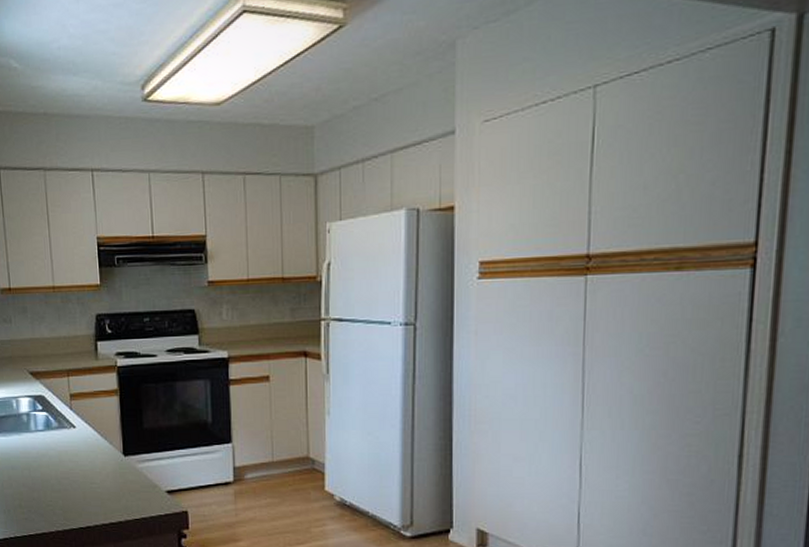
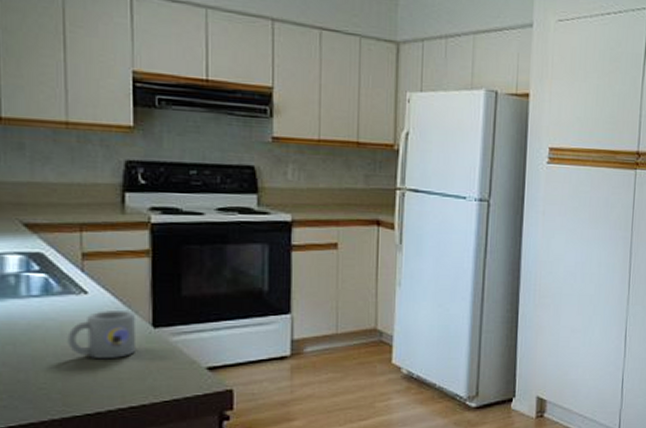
mug: none [64,440,113,483] -> present [67,309,137,359]

